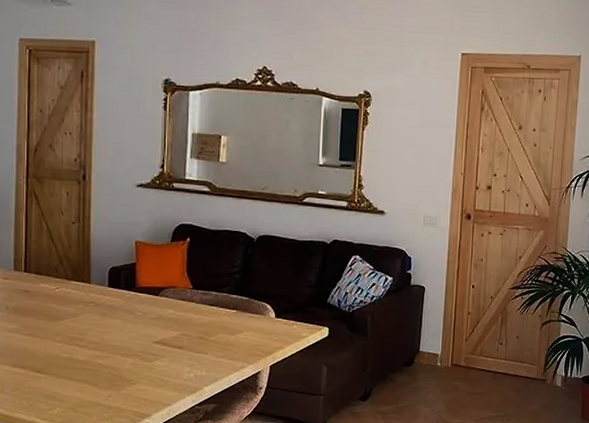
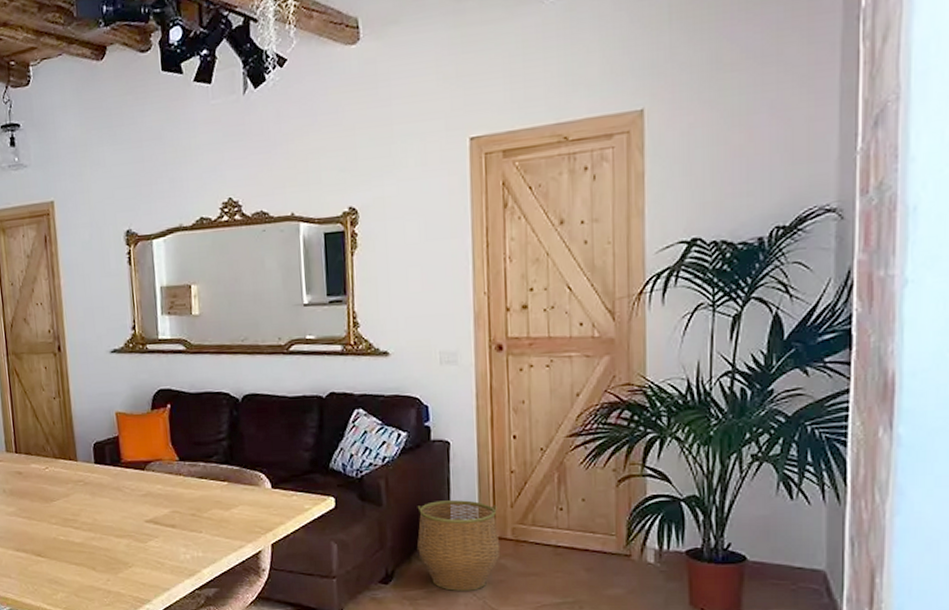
basket: none [391,334,456,408] -> present [416,500,500,592]

